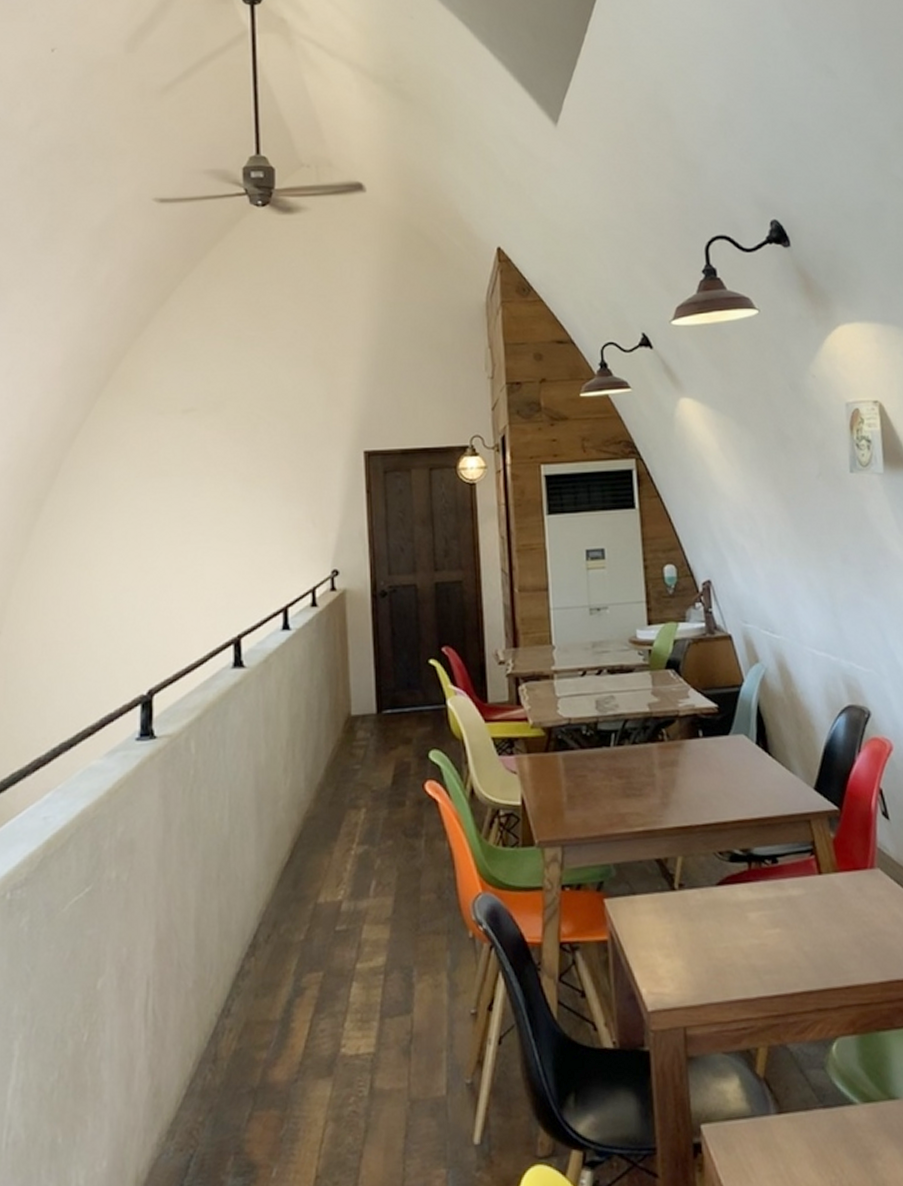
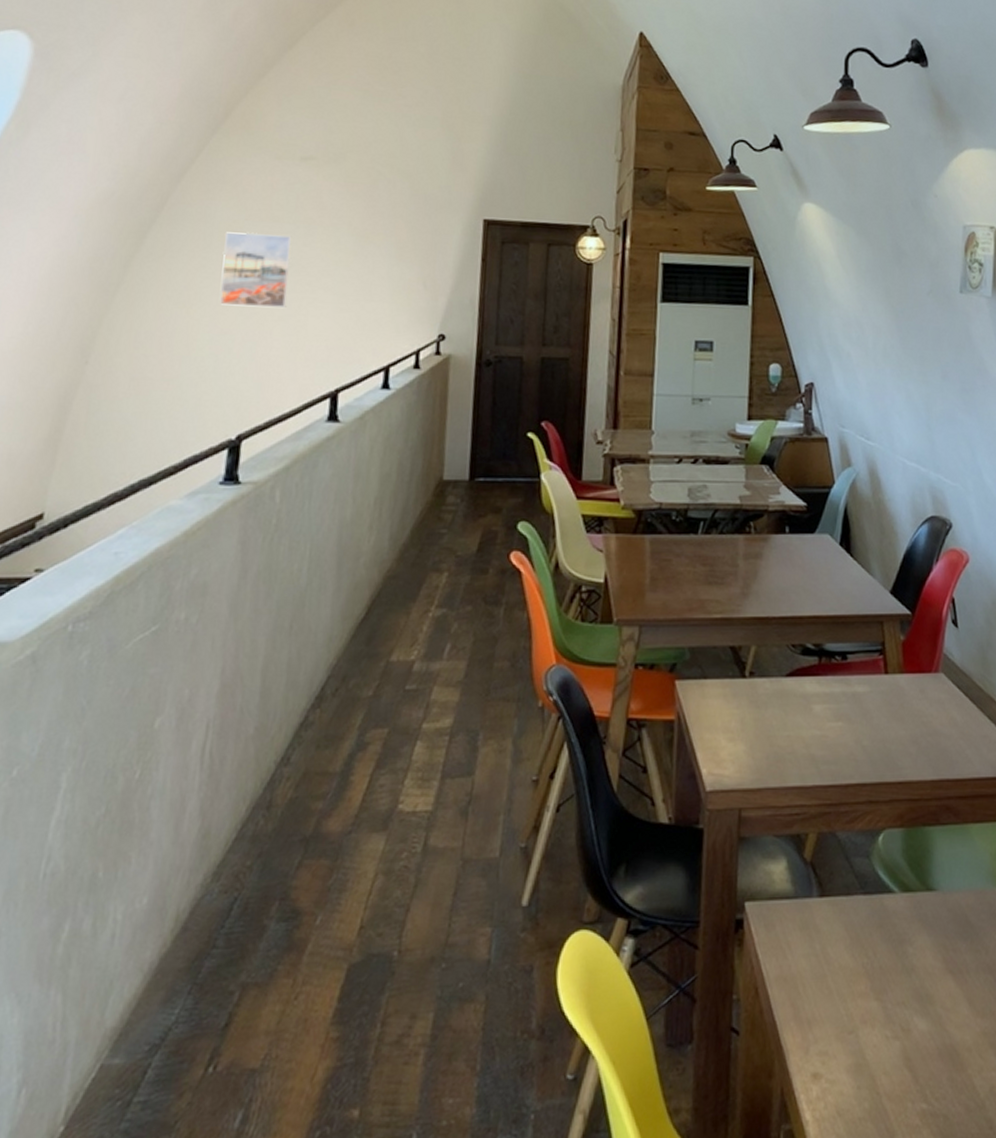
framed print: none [118,489,183,563] -> present [220,232,292,308]

